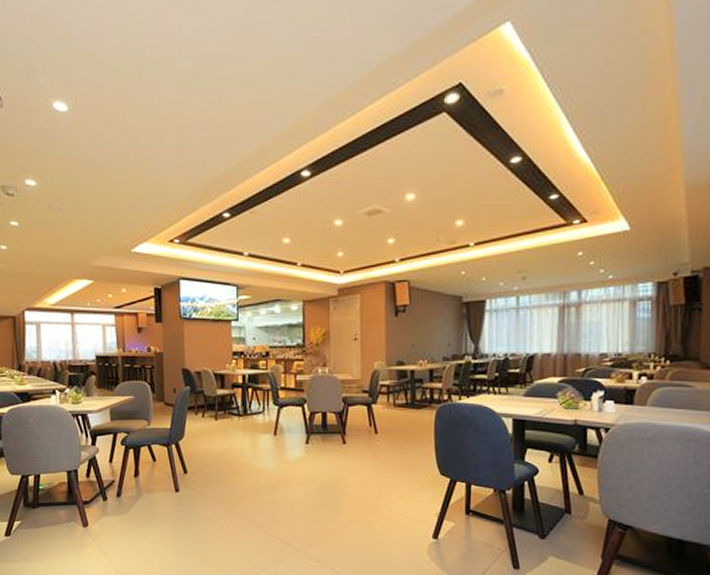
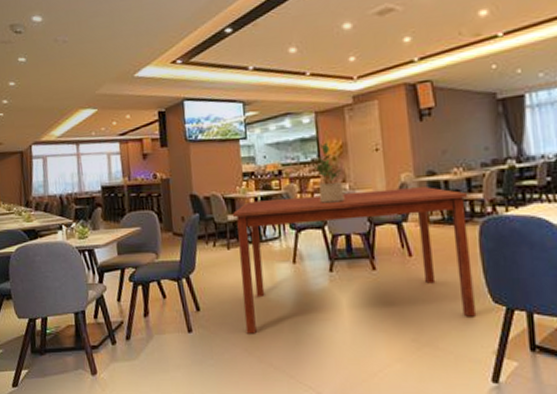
dining table: none [222,375,430,495] -> present [233,187,477,334]
potted plant: none [297,329,324,384] -> present [313,142,345,203]

